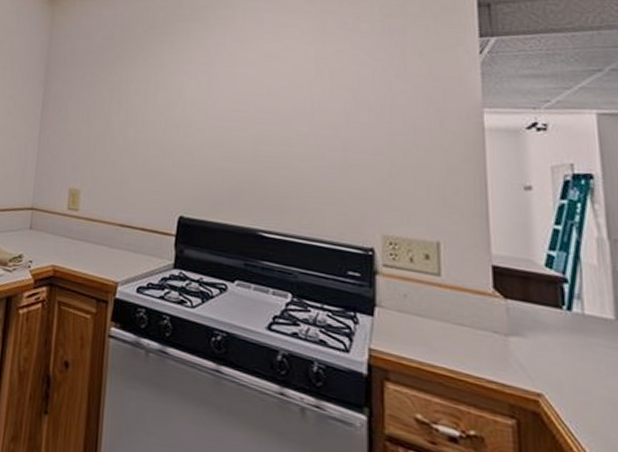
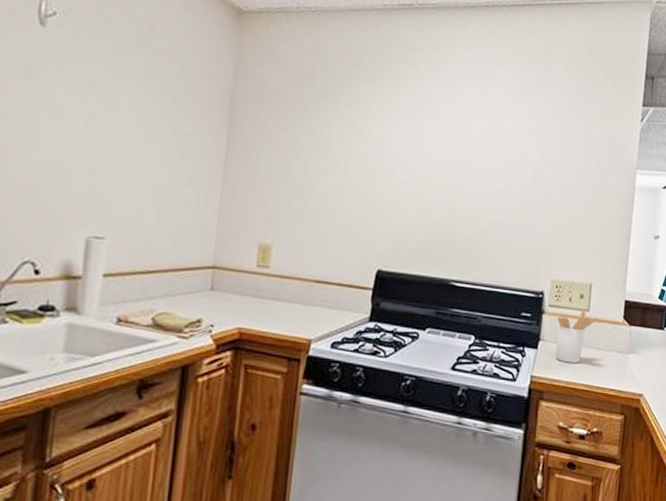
utensil holder: none [397,274,454,341] -> present [555,310,598,364]

